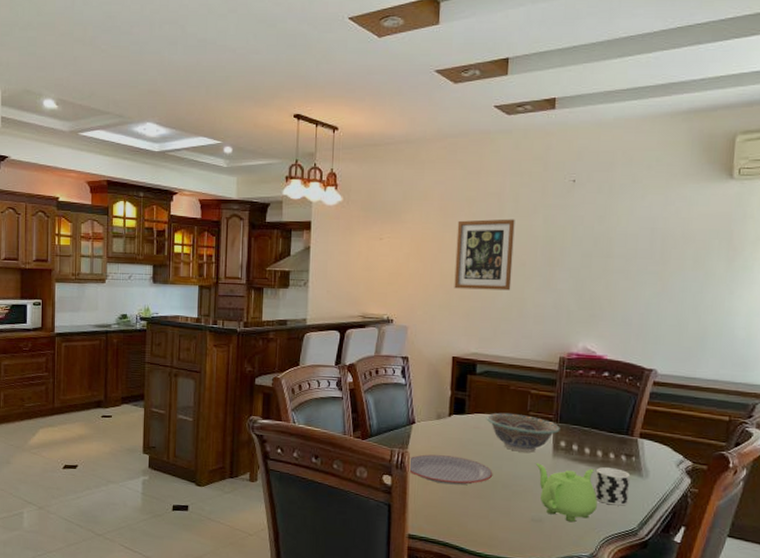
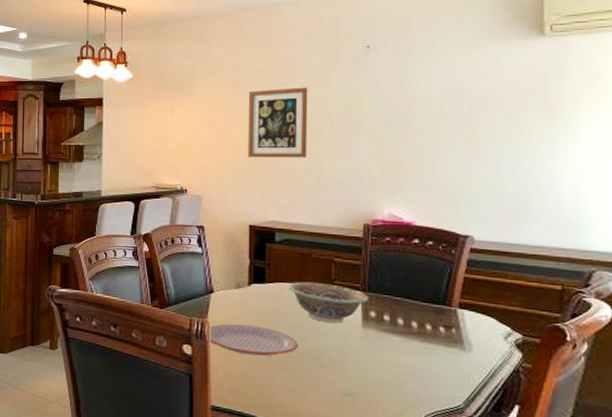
teapot: present [536,463,598,523] -> none [345,334,415,398]
cup: present [595,467,631,506] -> none [412,339,452,381]

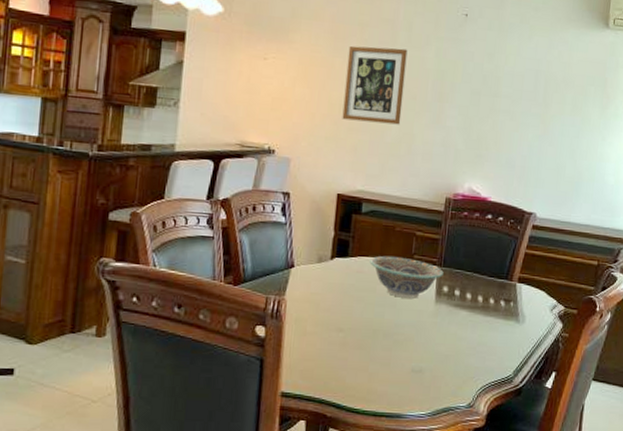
plate: present [208,324,298,356] -> none [284,301,375,335]

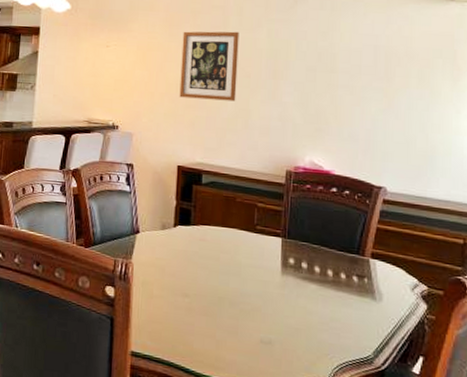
decorative bowl: present [369,255,444,299] -> none [212,225,288,269]

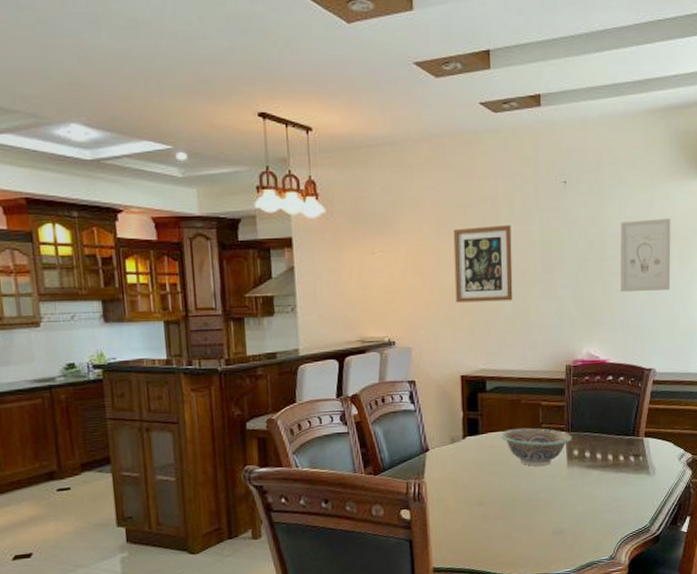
decorative bowl: none [212,225,288,269] -> present [500,428,572,466]
wall art: none [350,37,410,109] -> present [620,218,671,293]

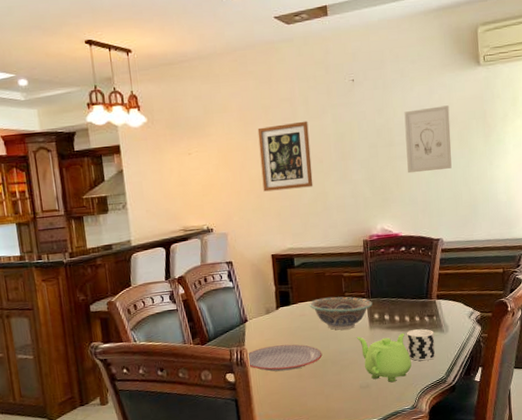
plate: none [426,479,512,510] -> present [248,344,322,372]
teapot: none [553,474,612,529] -> present [357,333,412,383]
cup: none [609,469,640,506] -> present [407,329,435,361]

